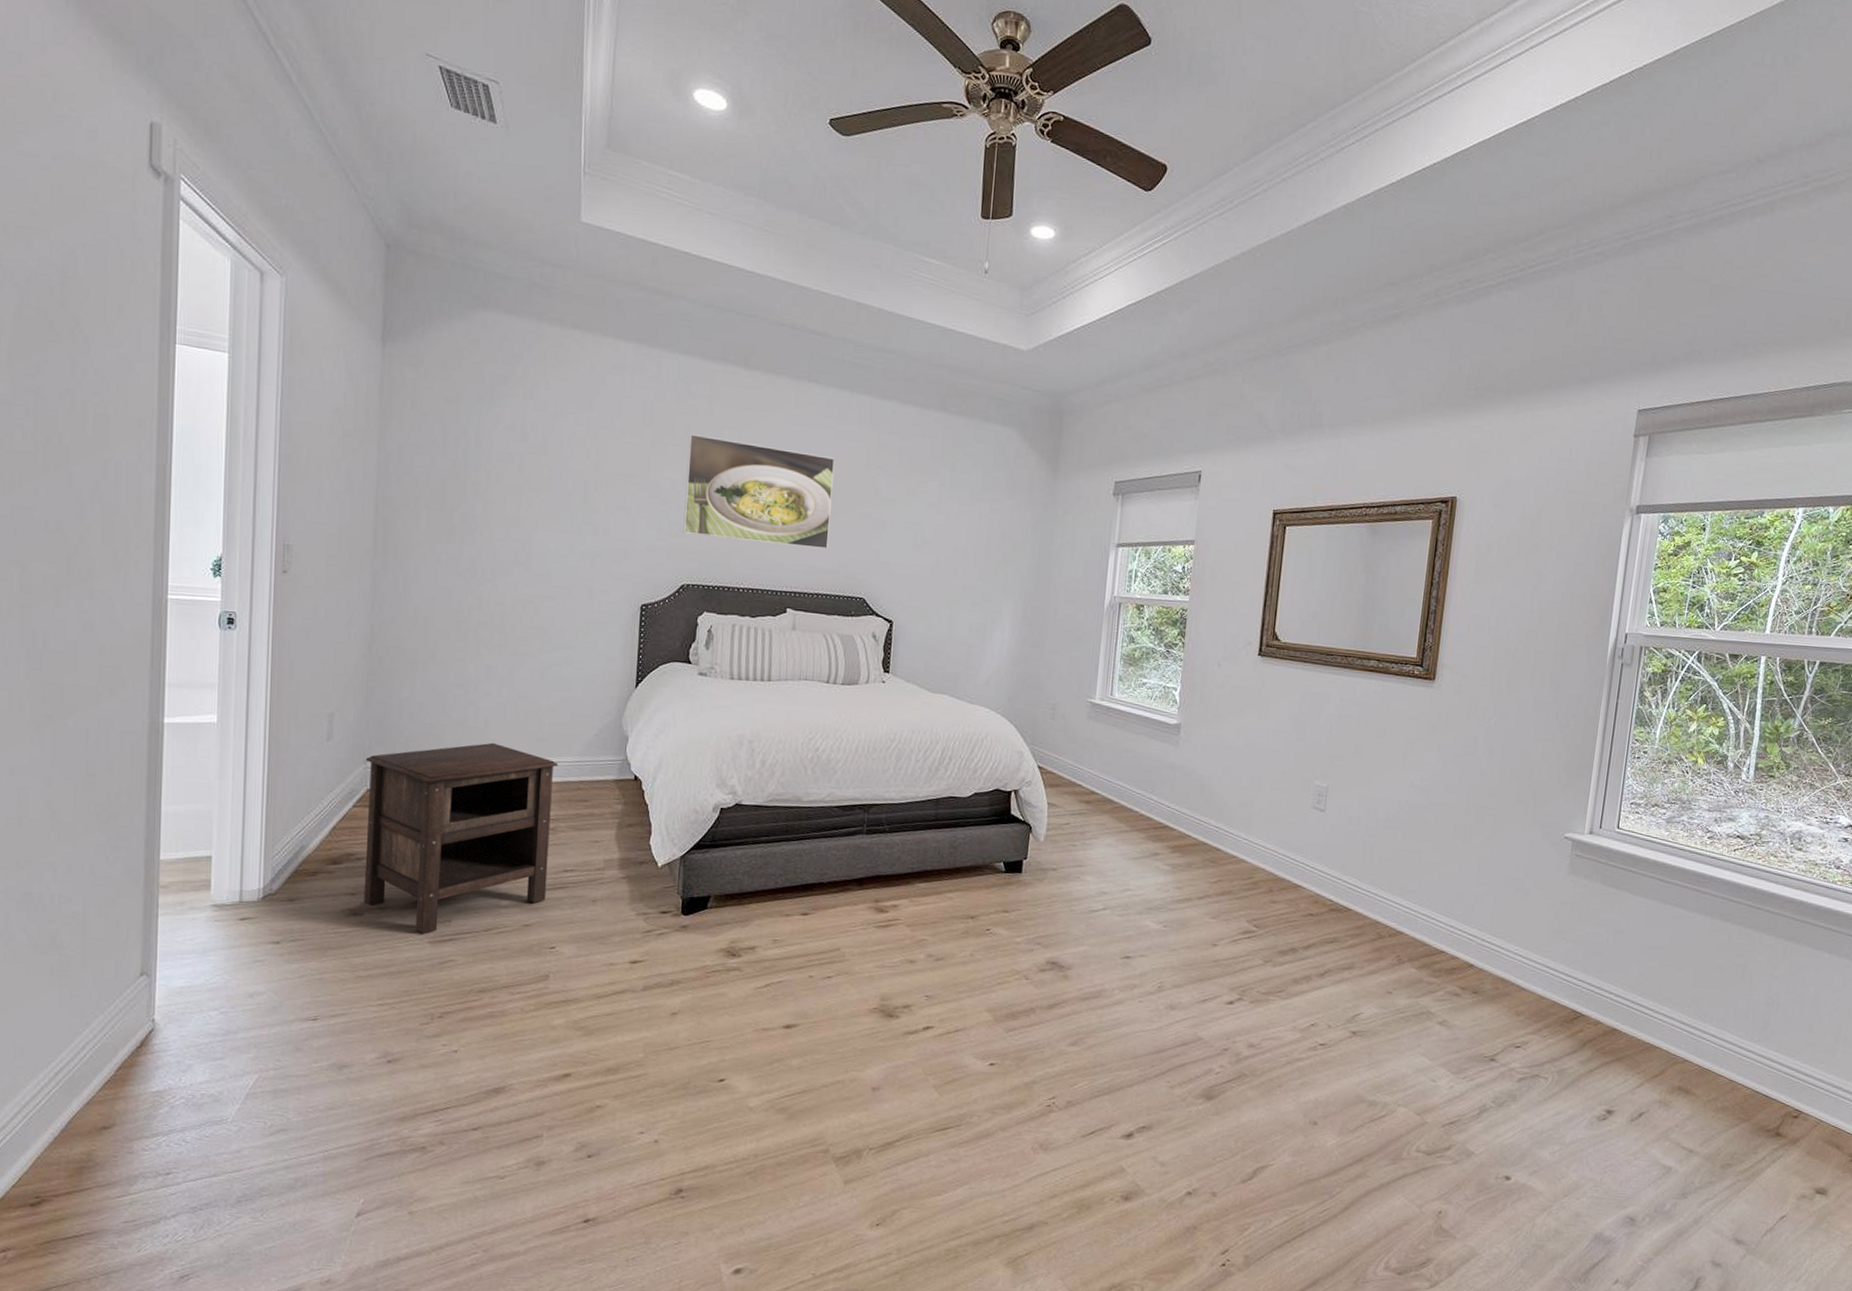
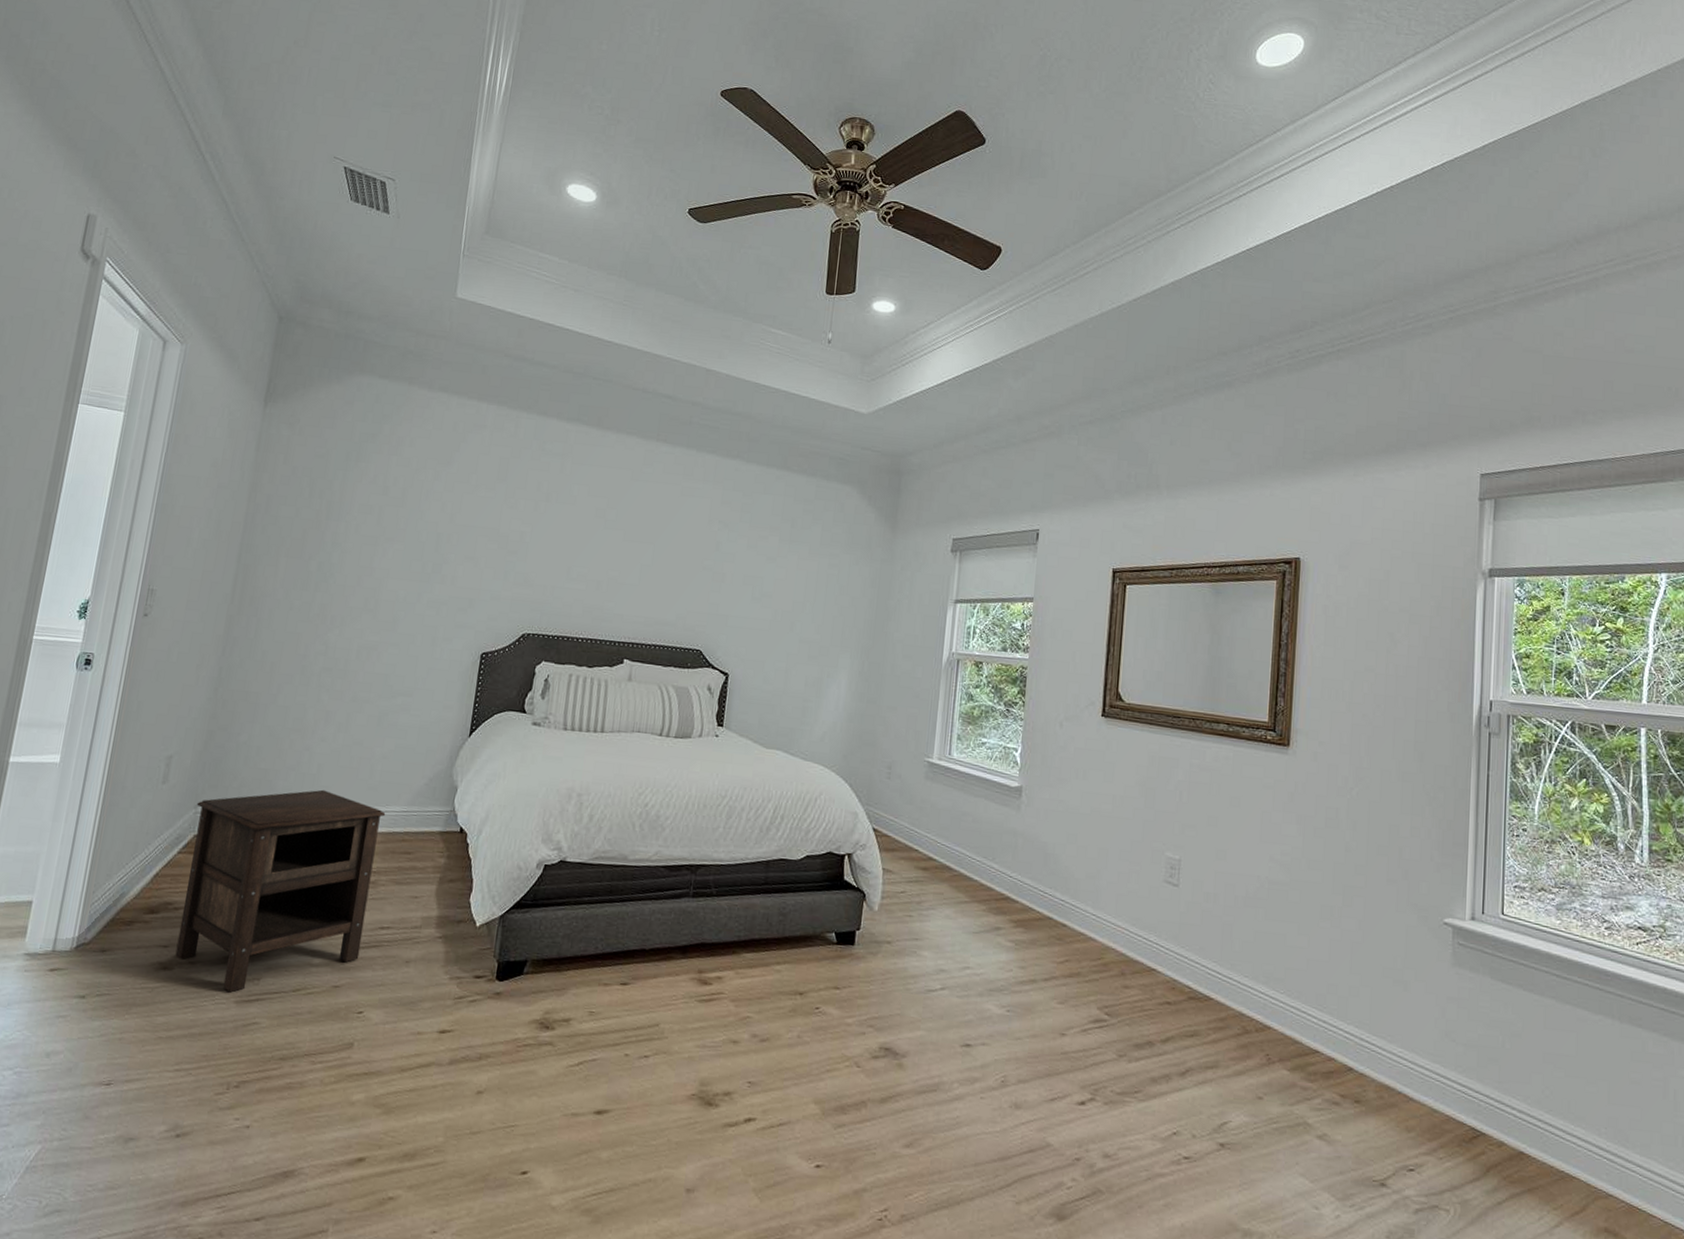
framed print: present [683,434,836,550] -> none [527,489,679,602]

